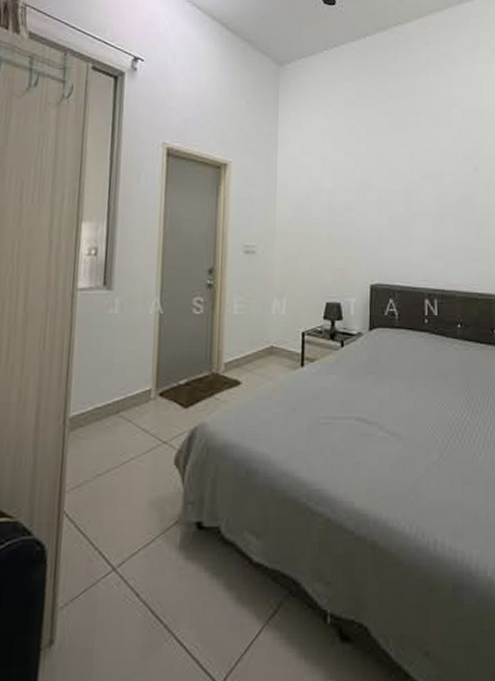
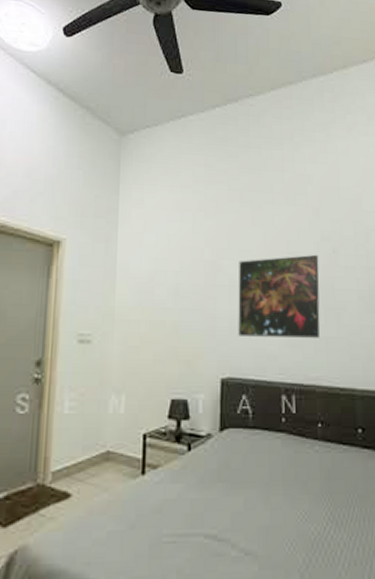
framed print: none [386,172,462,249] -> present [238,254,320,338]

